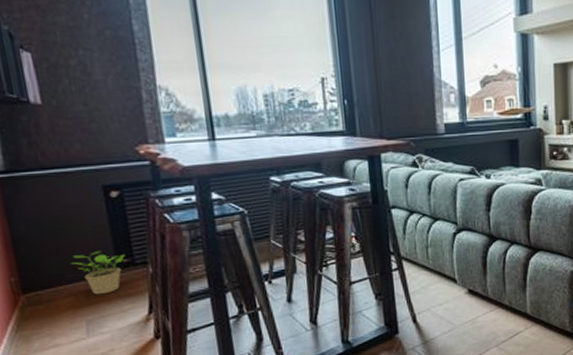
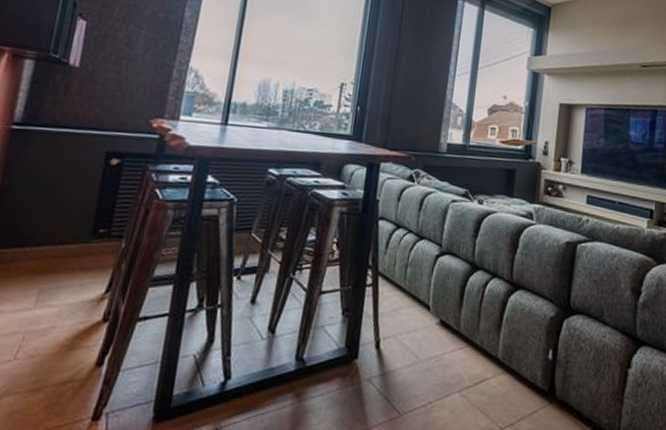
potted plant: present [70,251,126,295] -> none [46,216,104,264]

